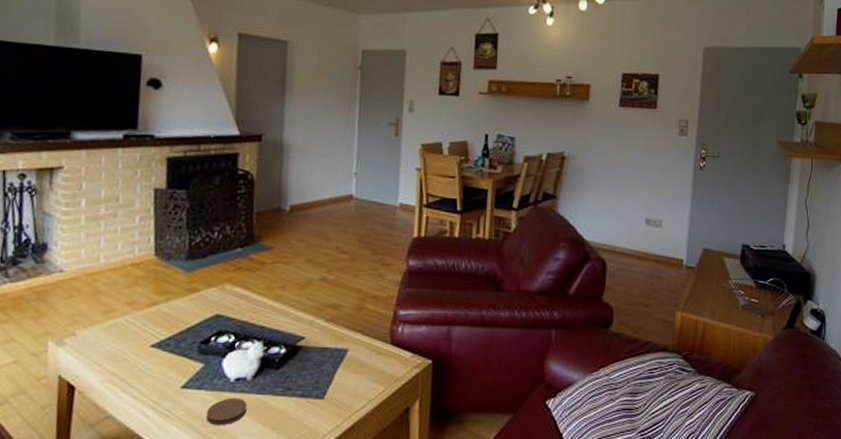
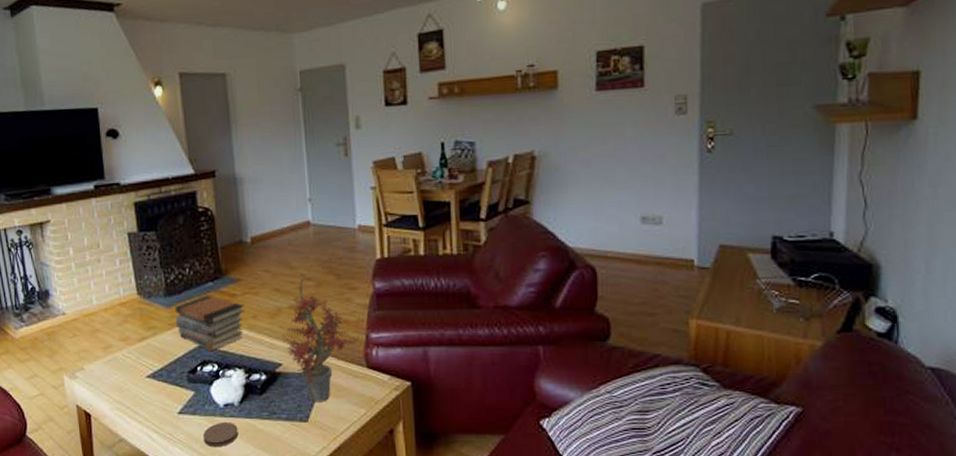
book stack: none [193,261,274,322] -> present [174,295,245,352]
potted plant: none [309,248,386,379] -> present [282,276,358,402]

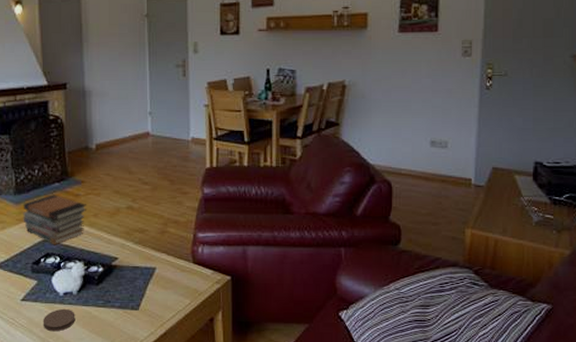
potted plant: present [282,276,358,402] -> none [120,180,187,293]

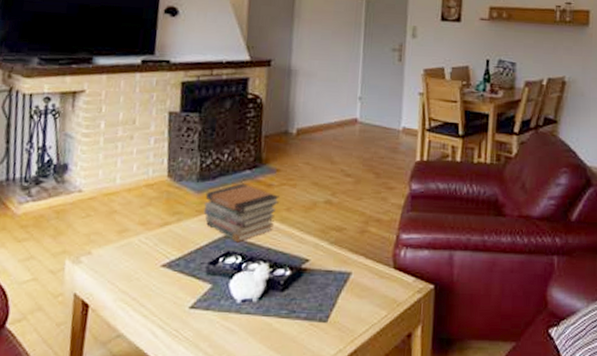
coaster: present [43,308,75,332] -> none [212,319,253,347]

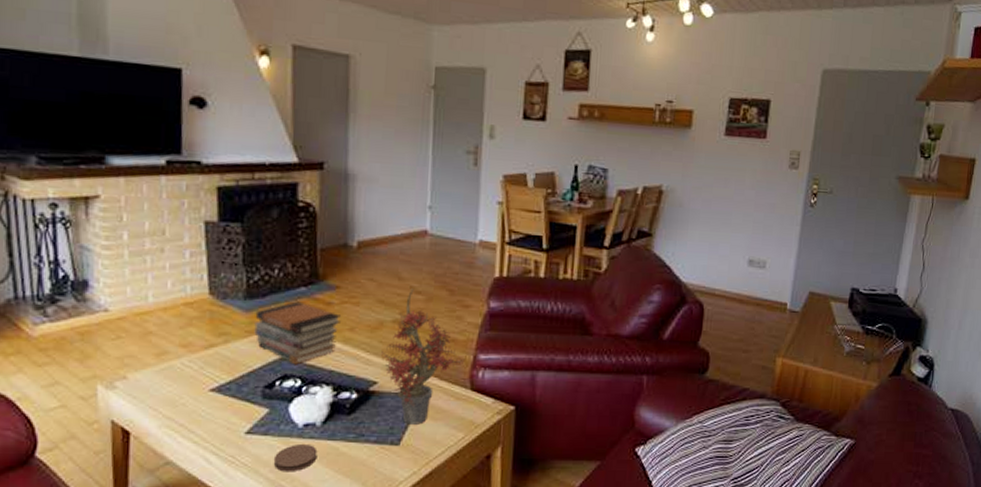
coaster: none [212,319,253,347] -> present [273,443,318,472]
potted plant: none [314,171,389,302] -> present [381,288,465,425]

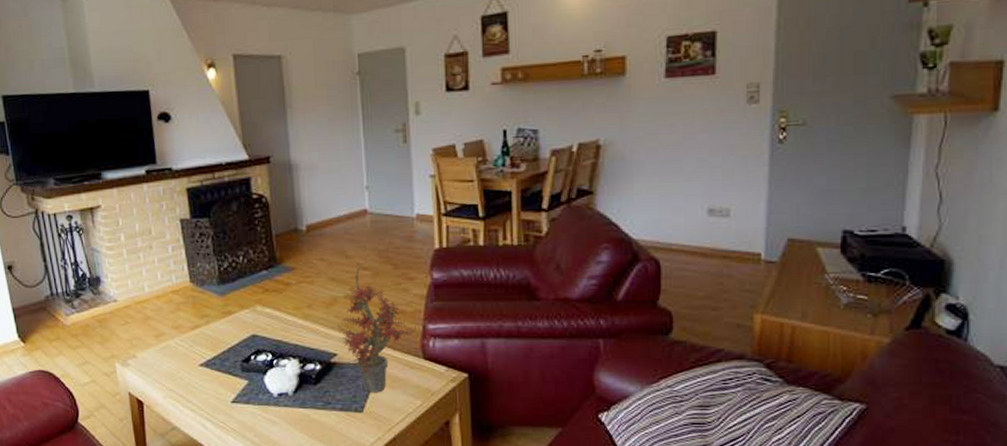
book stack: present [254,301,342,365] -> none [228,283,300,341]
coaster: present [273,443,318,472] -> none [256,411,293,437]

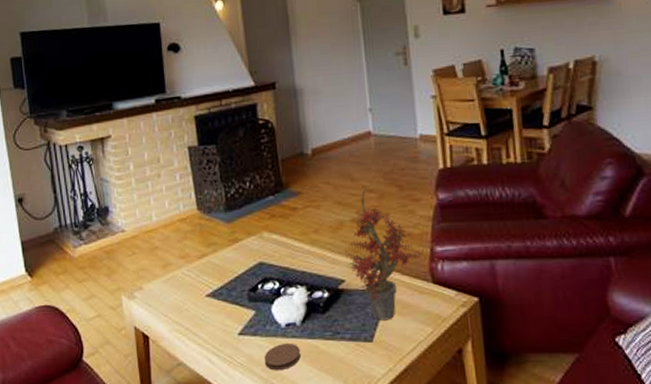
coaster: none [256,411,293,437] -> present [264,342,301,371]

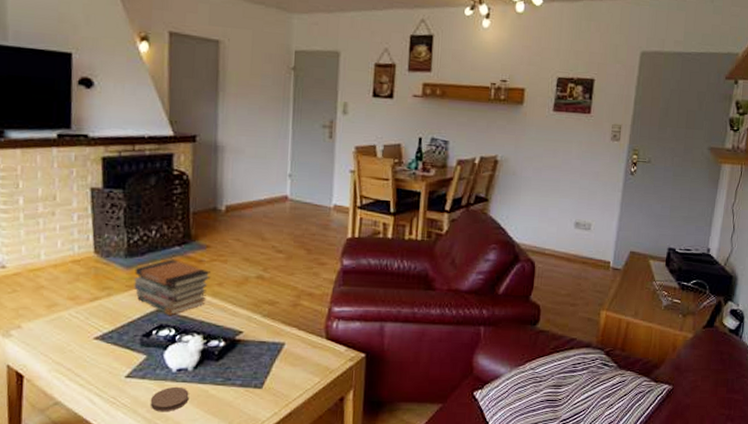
book stack: none [235,209,307,268] -> present [134,259,211,316]
potted plant: present [345,188,423,321] -> none [246,248,321,370]

